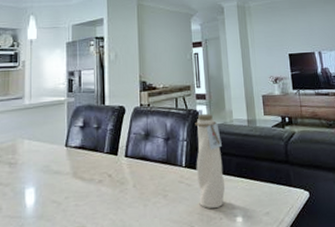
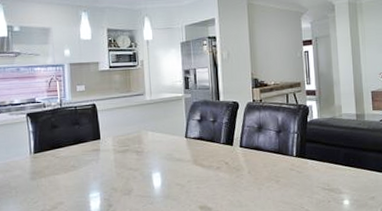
water bottle: present [195,113,226,208] -> none [305,108,334,193]

